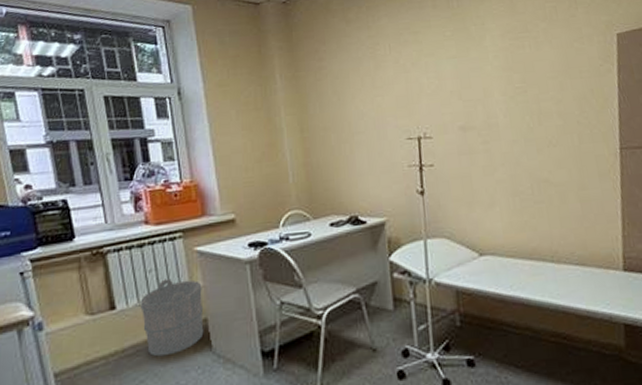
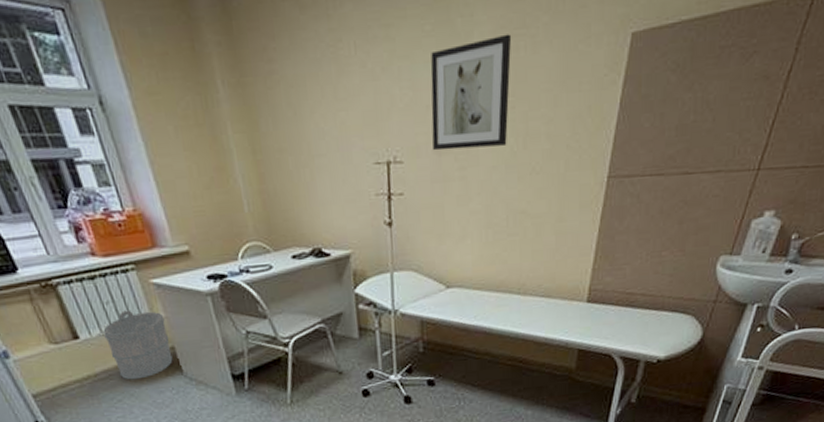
wall art: none [452,36,524,128] -> present [430,34,512,151]

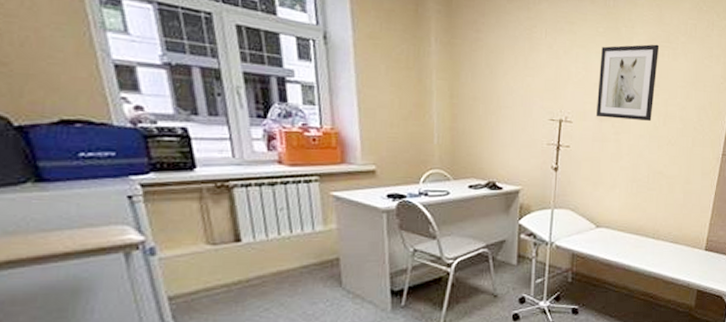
bucket: present [97,310,173,380] -> none [262,218,336,289]

